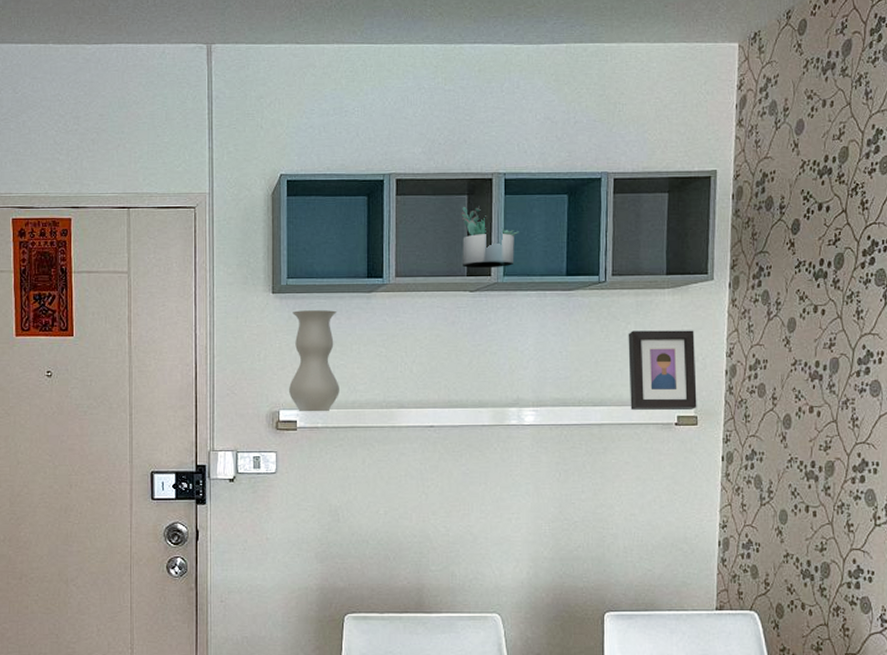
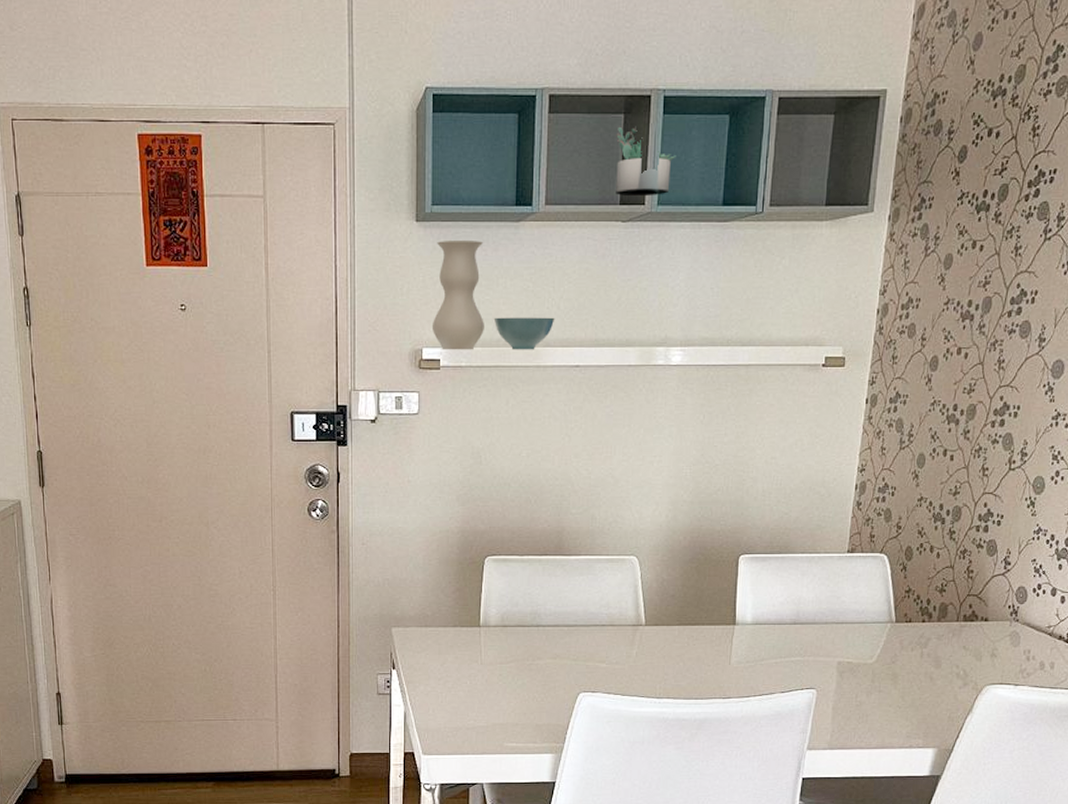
bowl: none [348,380,408,412] -> present [493,317,555,350]
picture frame: present [628,330,697,411] -> none [779,266,849,351]

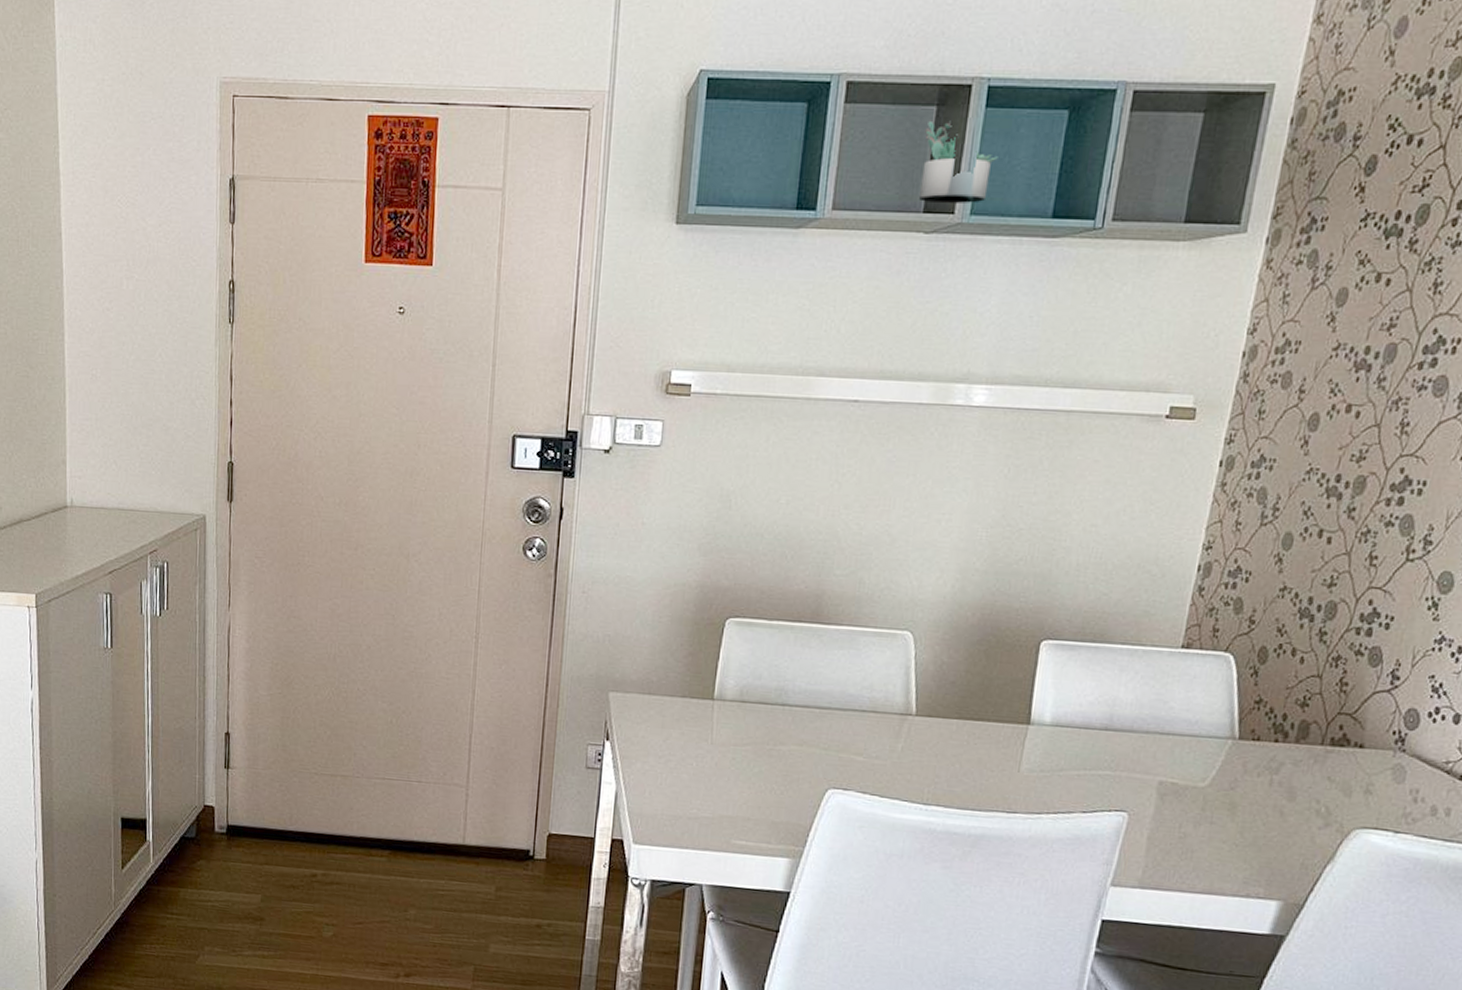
vase: present [431,241,484,350] -> none [684,247,753,376]
bowl: present [493,317,555,350] -> none [759,339,834,380]

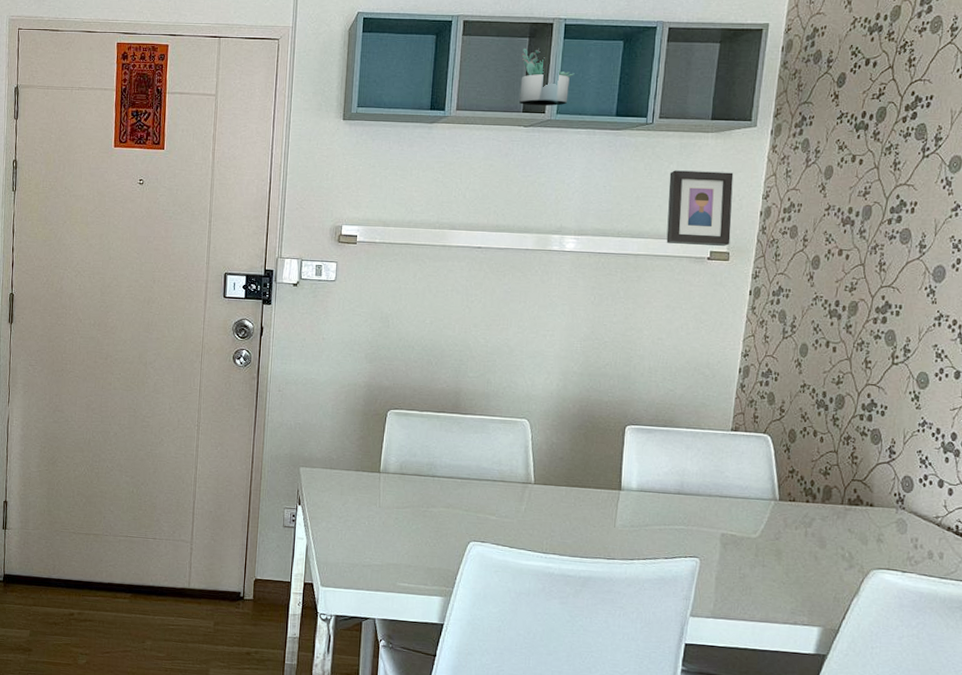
picture frame: none [1110,294,1210,401] -> present [666,170,734,247]

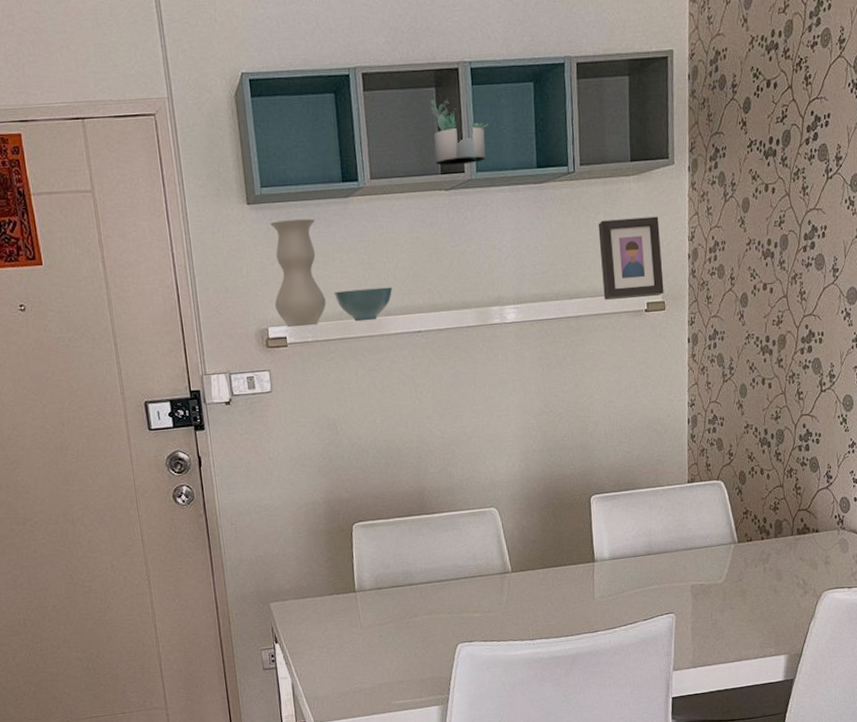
vase: none [351,136,400,229] -> present [270,218,326,328]
bowl: none [406,202,461,232] -> present [334,287,393,322]

